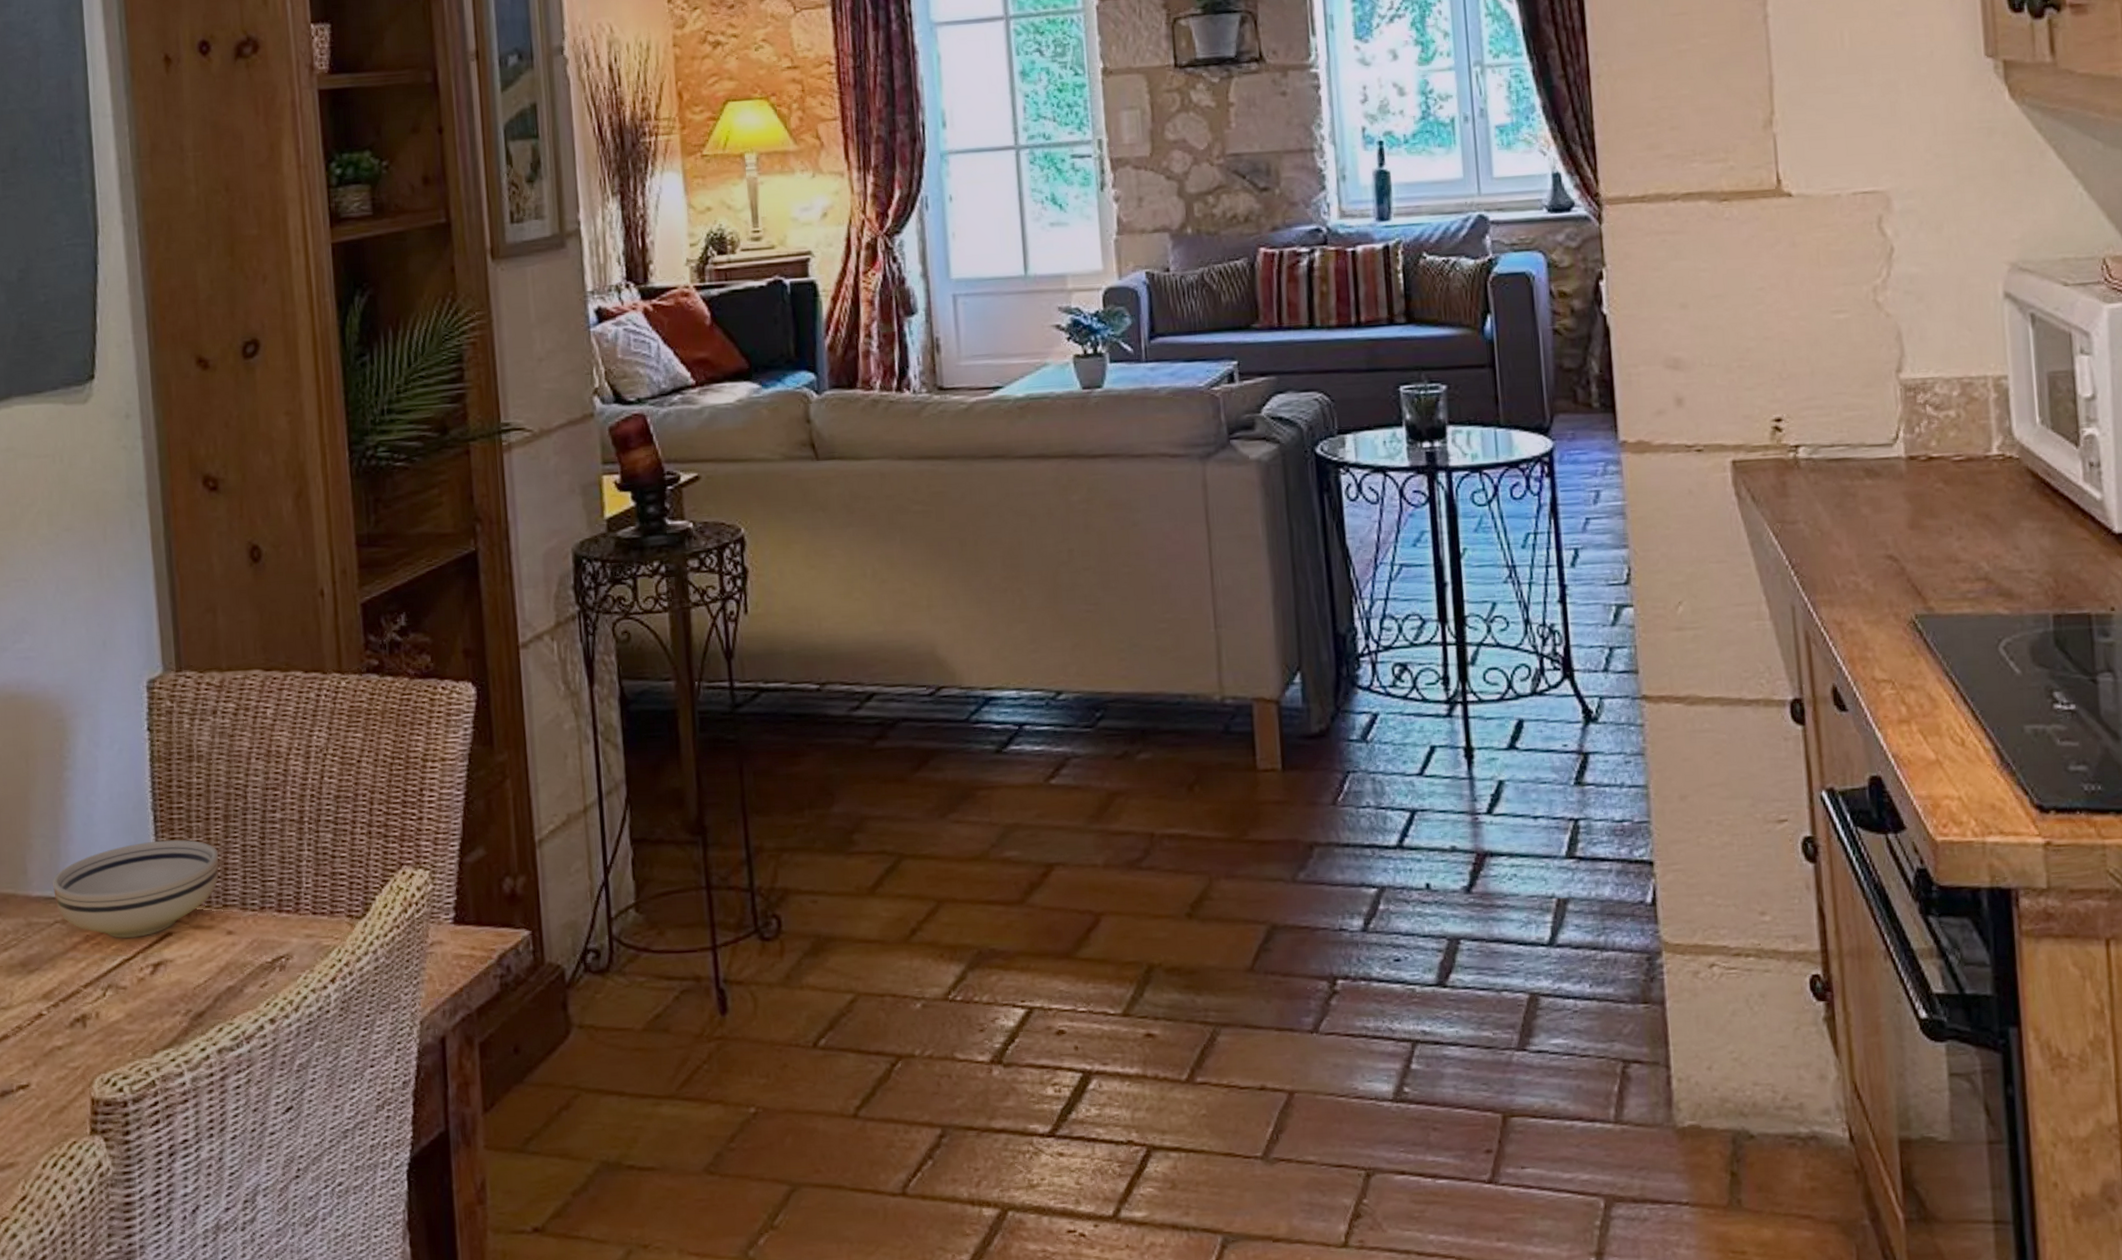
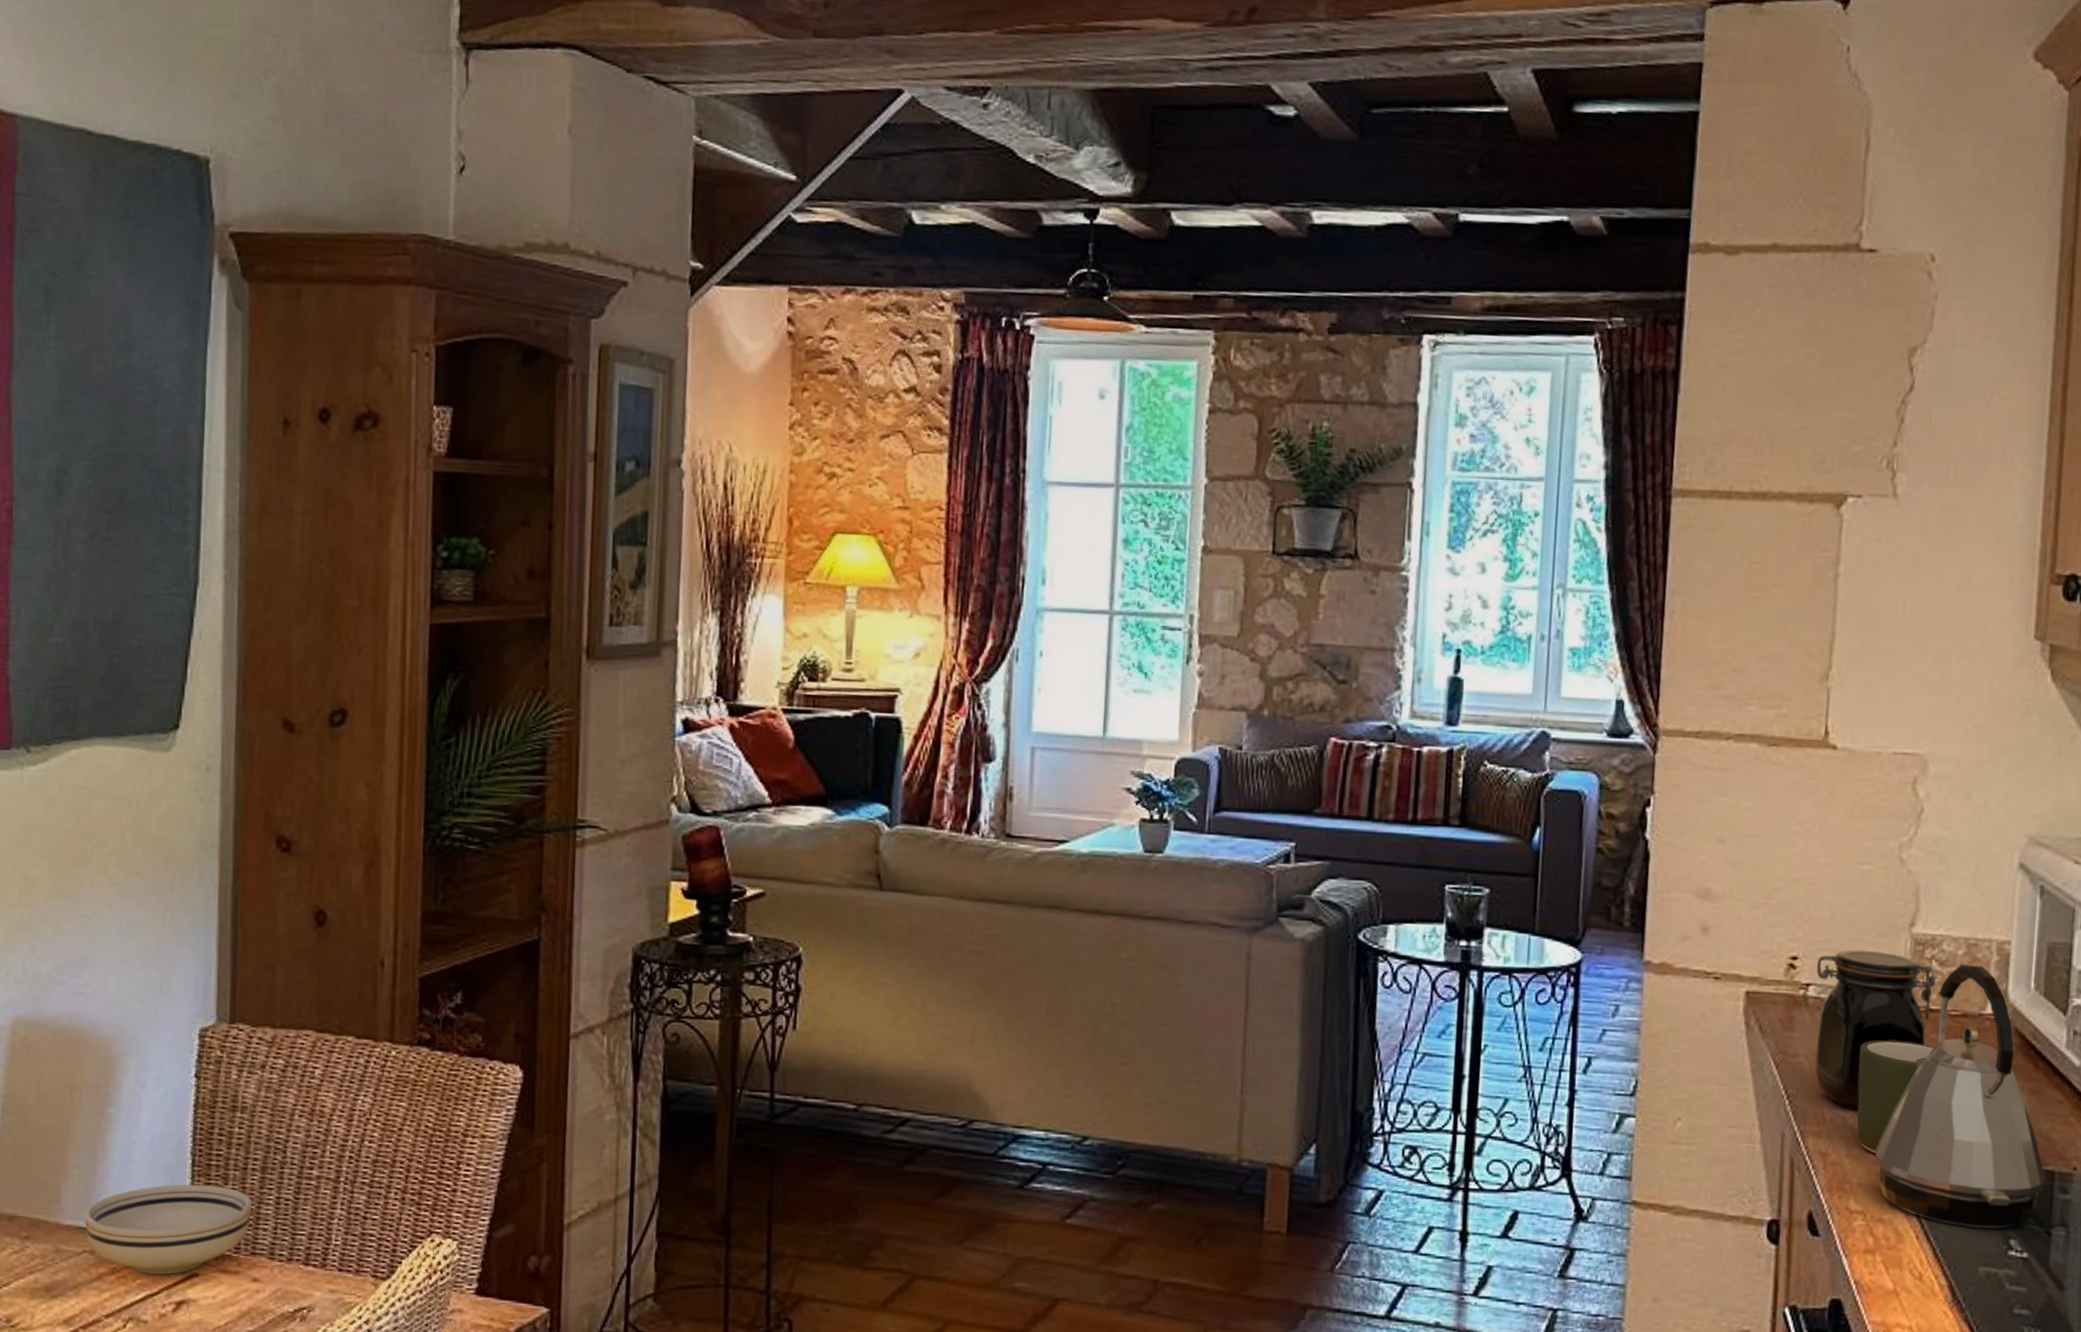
jar: none [1803,402,1934,572] -> present [1815,950,1936,1109]
mug: none [1863,494,1943,617] -> present [1857,1040,1935,1154]
kettle: none [1894,405,2085,685] -> present [1874,964,2047,1229]

